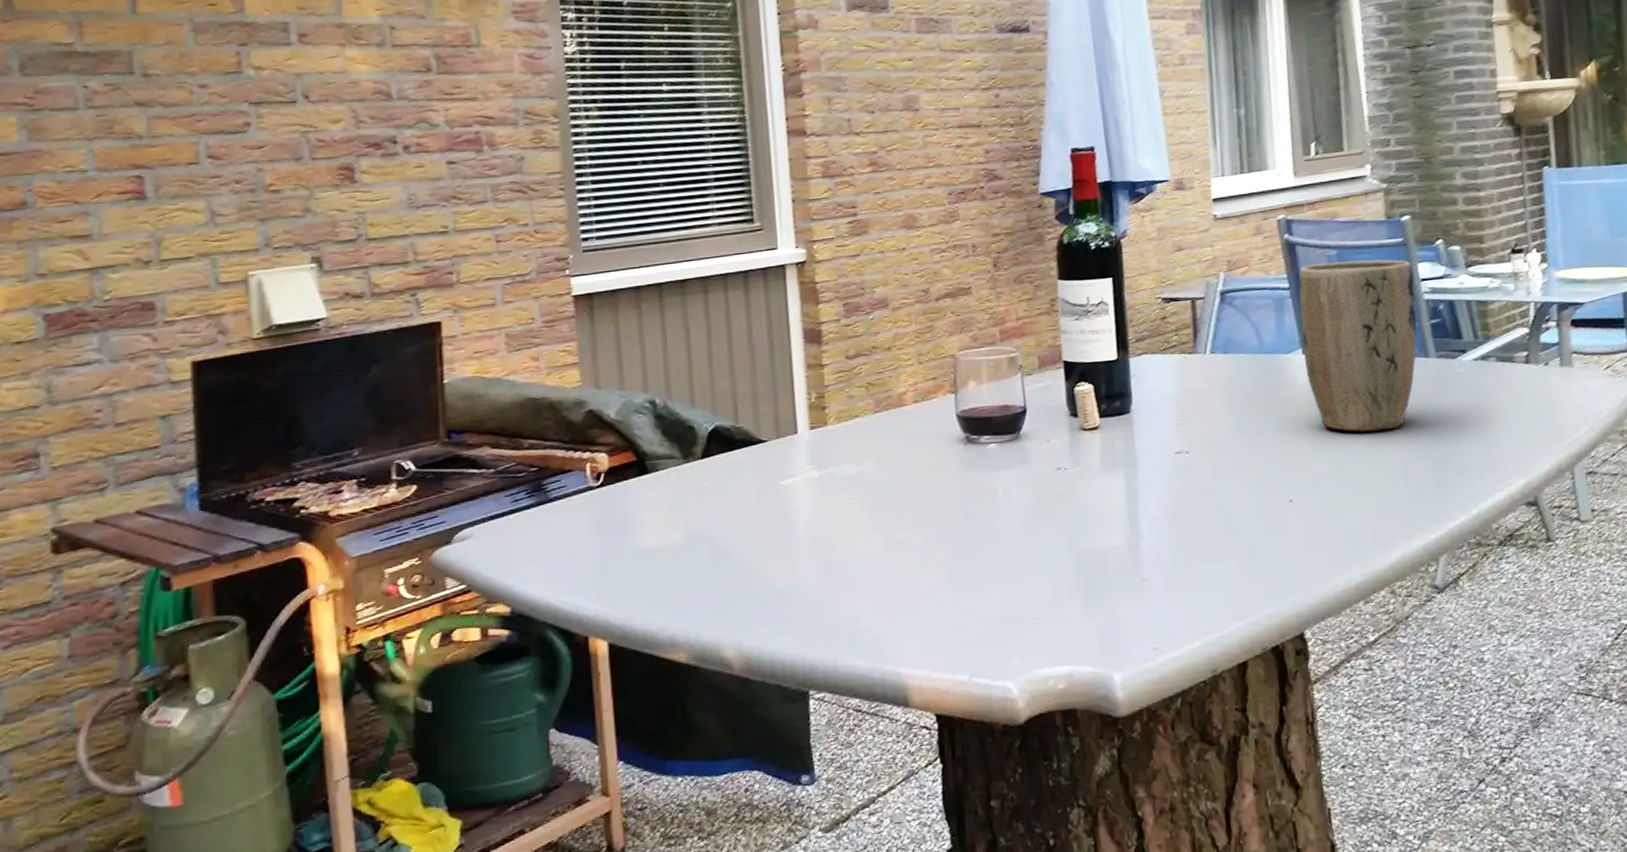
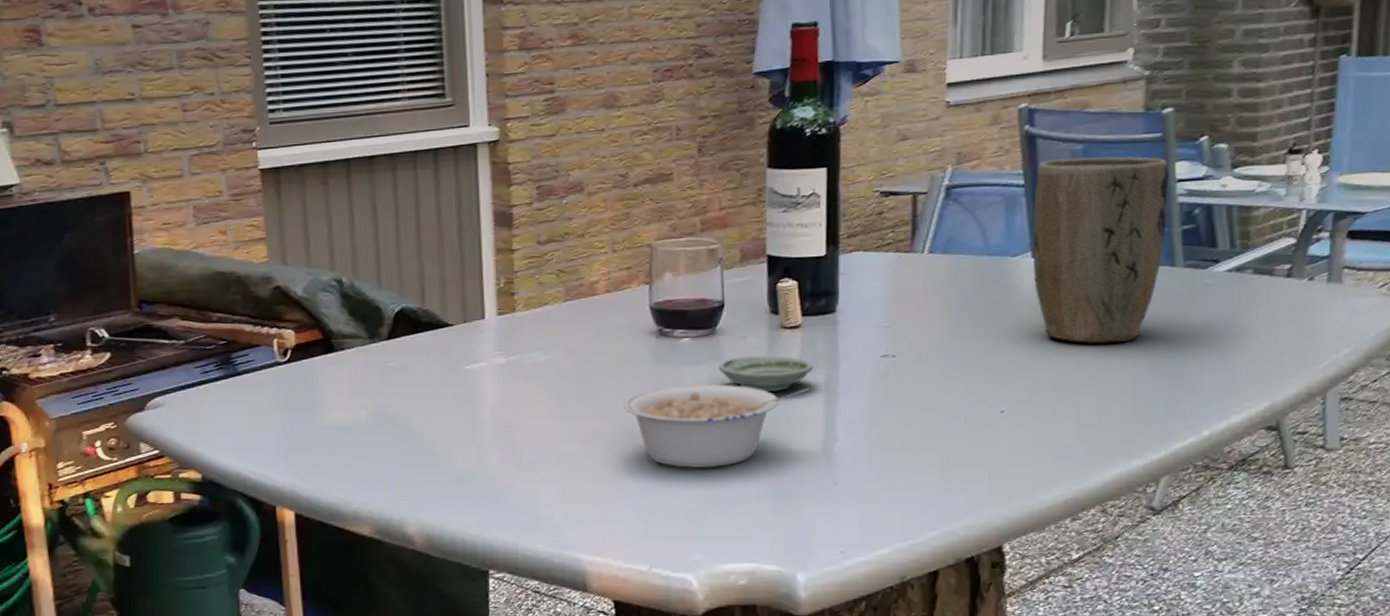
legume: none [935,486,1114,573] -> present [623,383,812,469]
saucer: none [1024,456,1114,493] -> present [718,355,814,392]

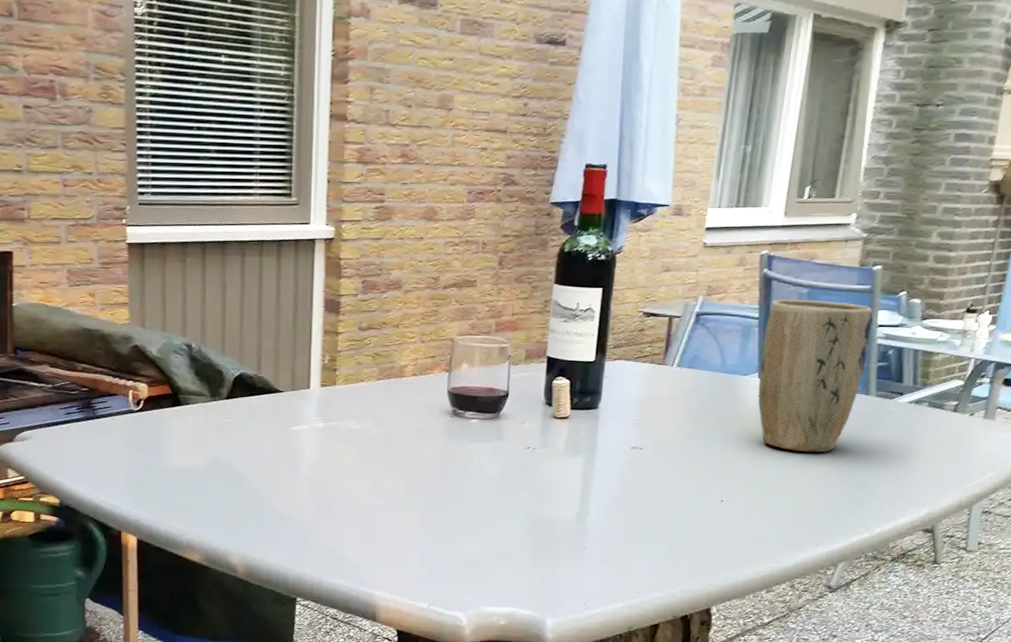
legume: present [623,383,812,469] -> none [418,458,573,528]
saucer: present [718,355,814,392] -> none [499,438,576,469]

